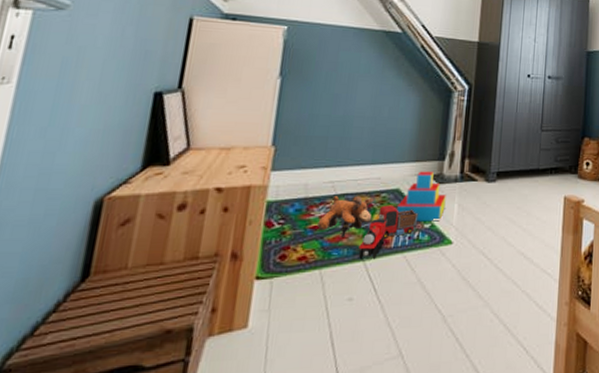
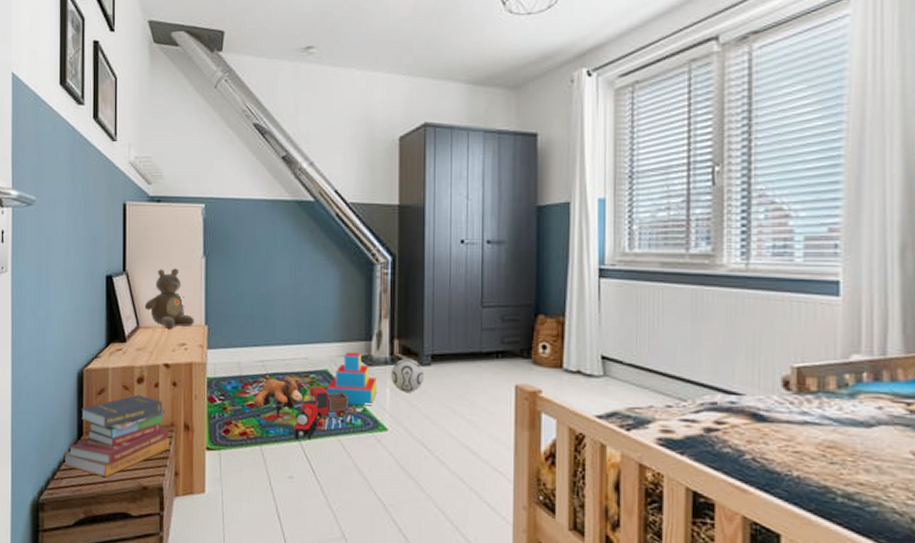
books: none [52,224,212,326] -> present [63,395,169,478]
teddy bear: none [199,87,260,150] -> present [144,268,194,329]
soccer ball: none [459,176,490,207] -> present [391,359,425,393]

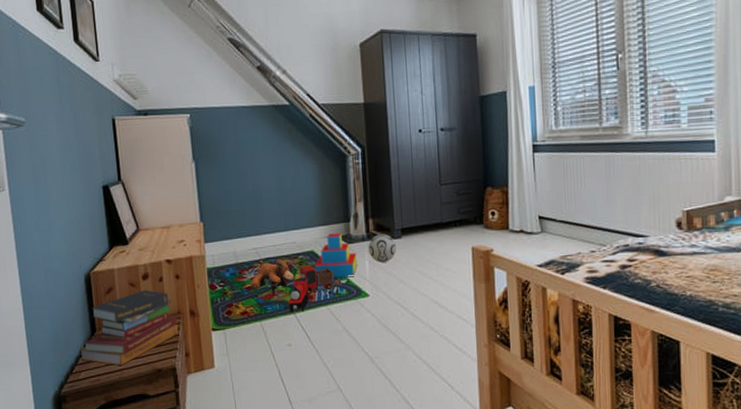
teddy bear: present [144,268,194,329] -> none [142,174,190,228]

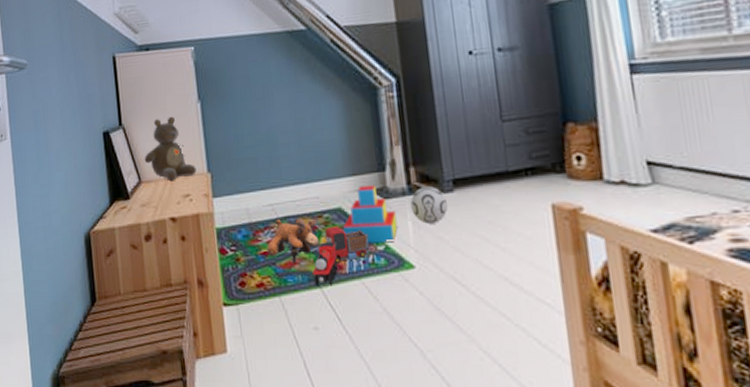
books: present [80,290,178,366] -> none [80,254,185,345]
teddy bear: none [142,174,190,228] -> present [144,116,197,180]

